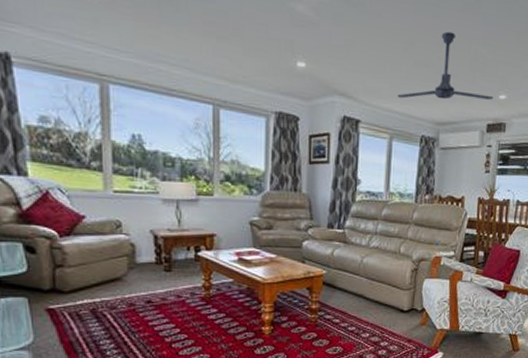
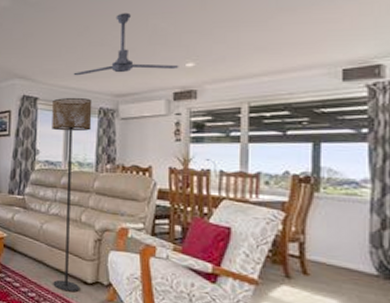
floor lamp: none [372,122,415,321] -> present [52,97,92,292]

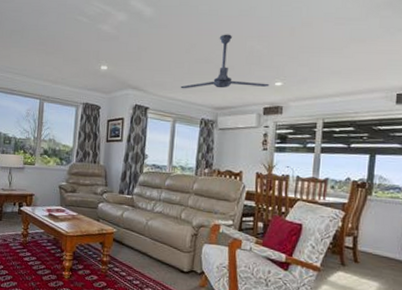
floor lamp: present [52,97,92,292] -> none [155,108,196,280]

